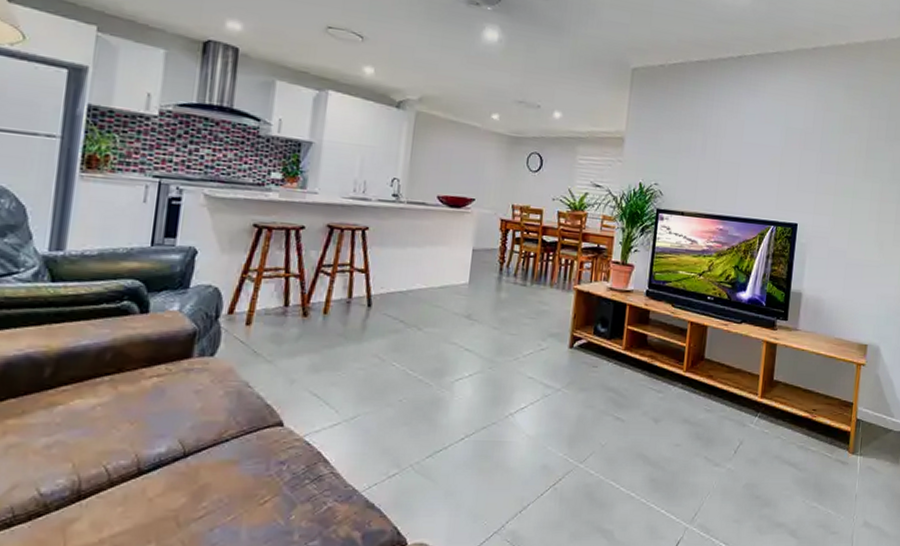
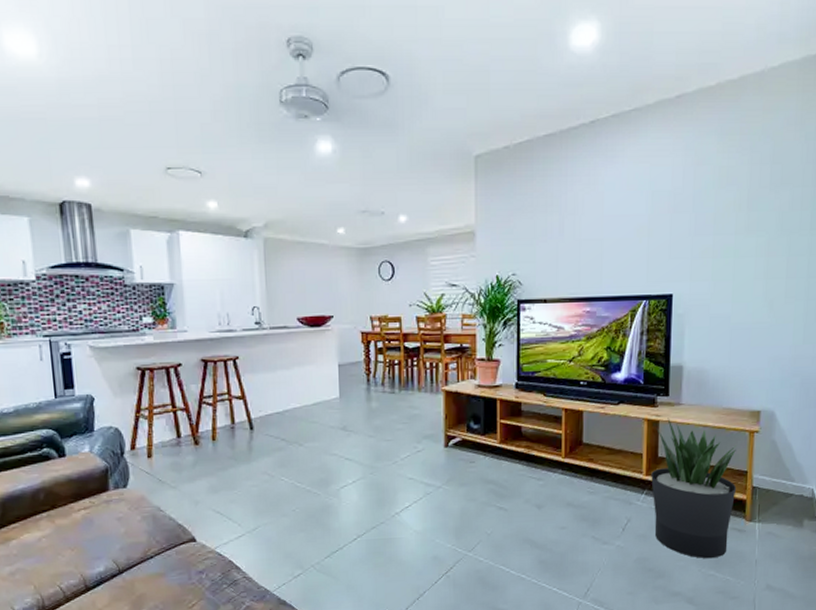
planter: none [764,342,845,490] -> present [651,418,737,559]

